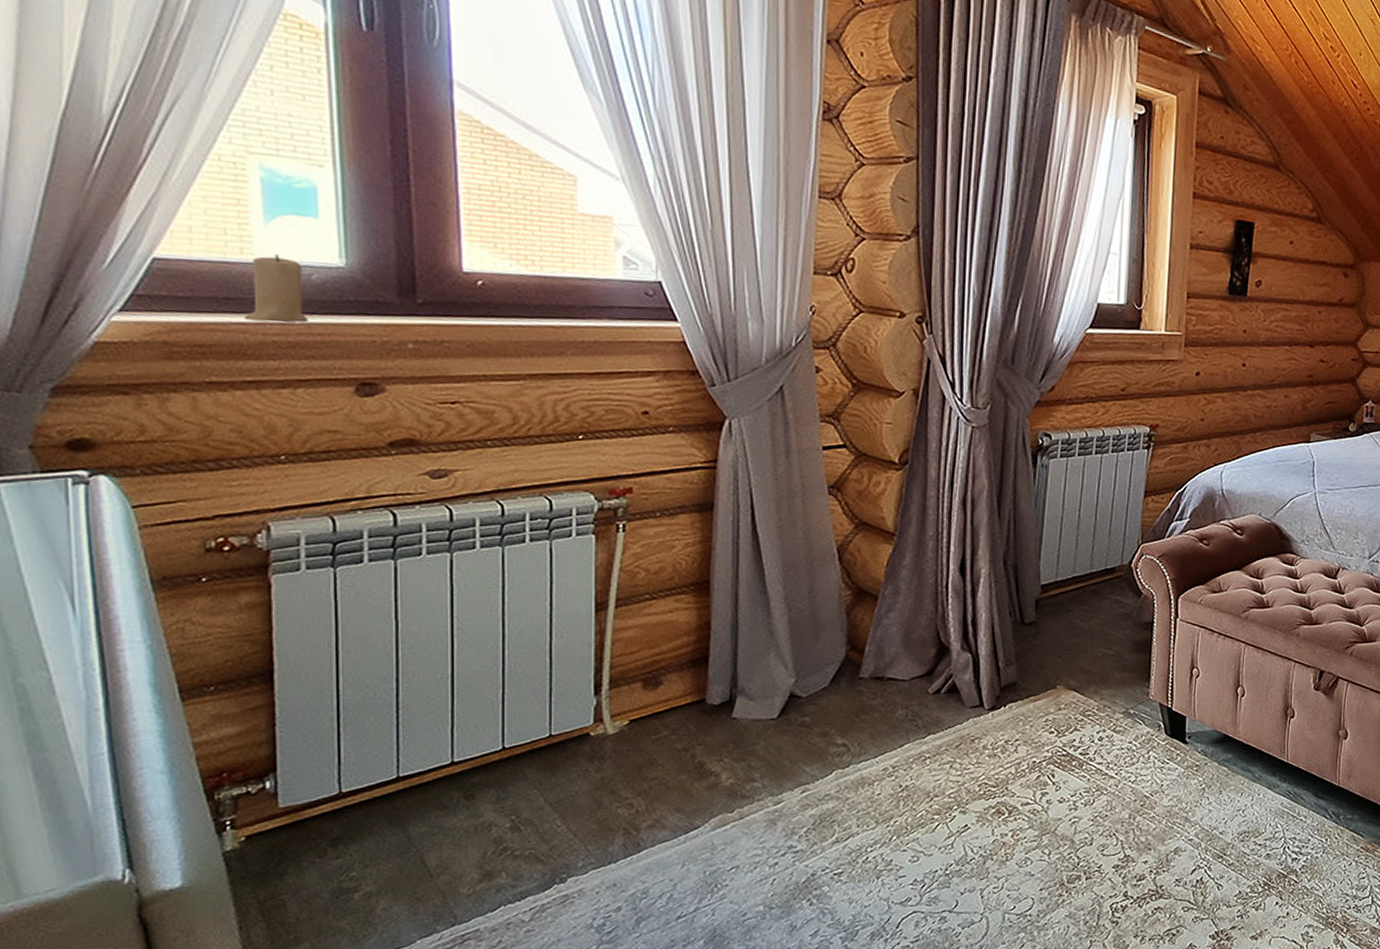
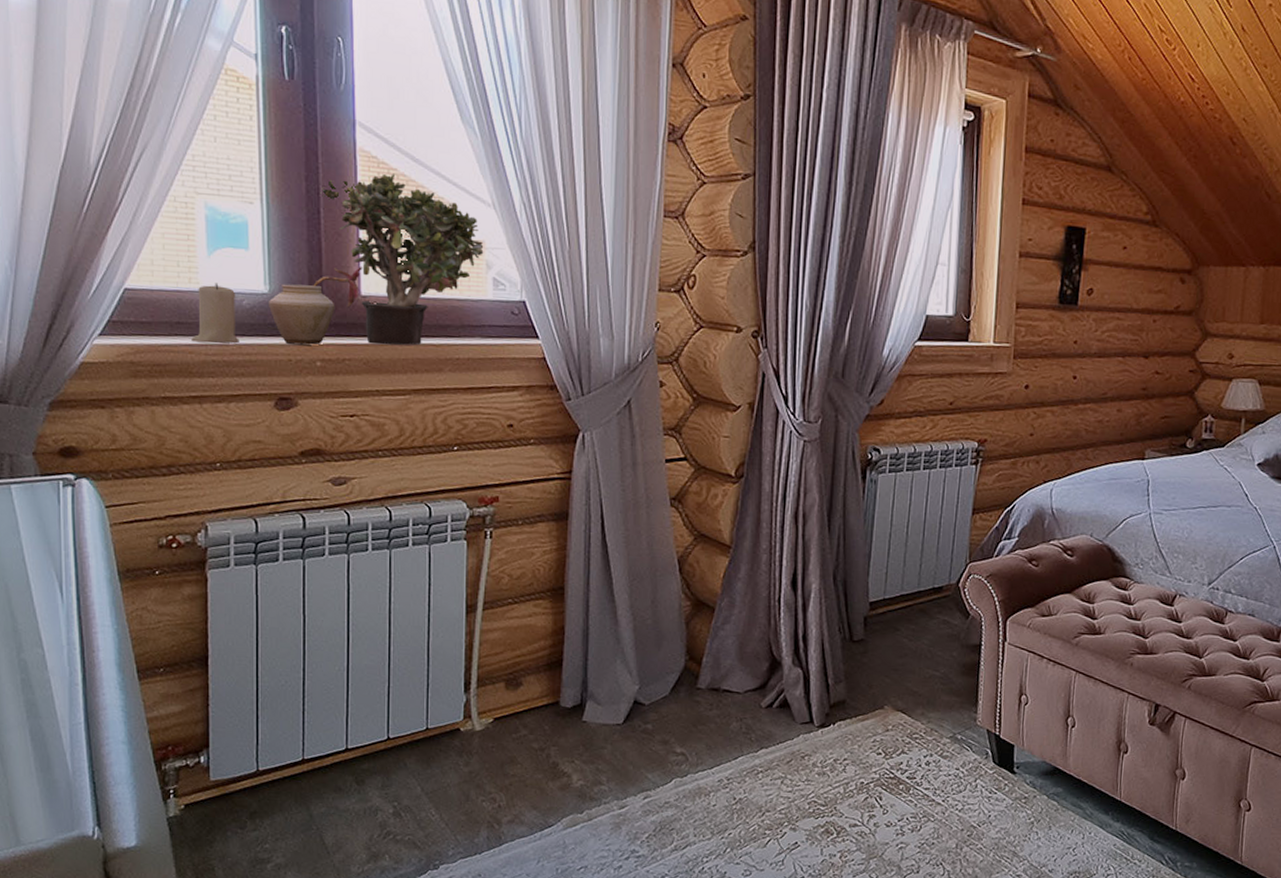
vase: none [346,241,464,326] -> present [269,267,362,346]
potted plant: none [409,140,612,327] -> present [320,174,484,346]

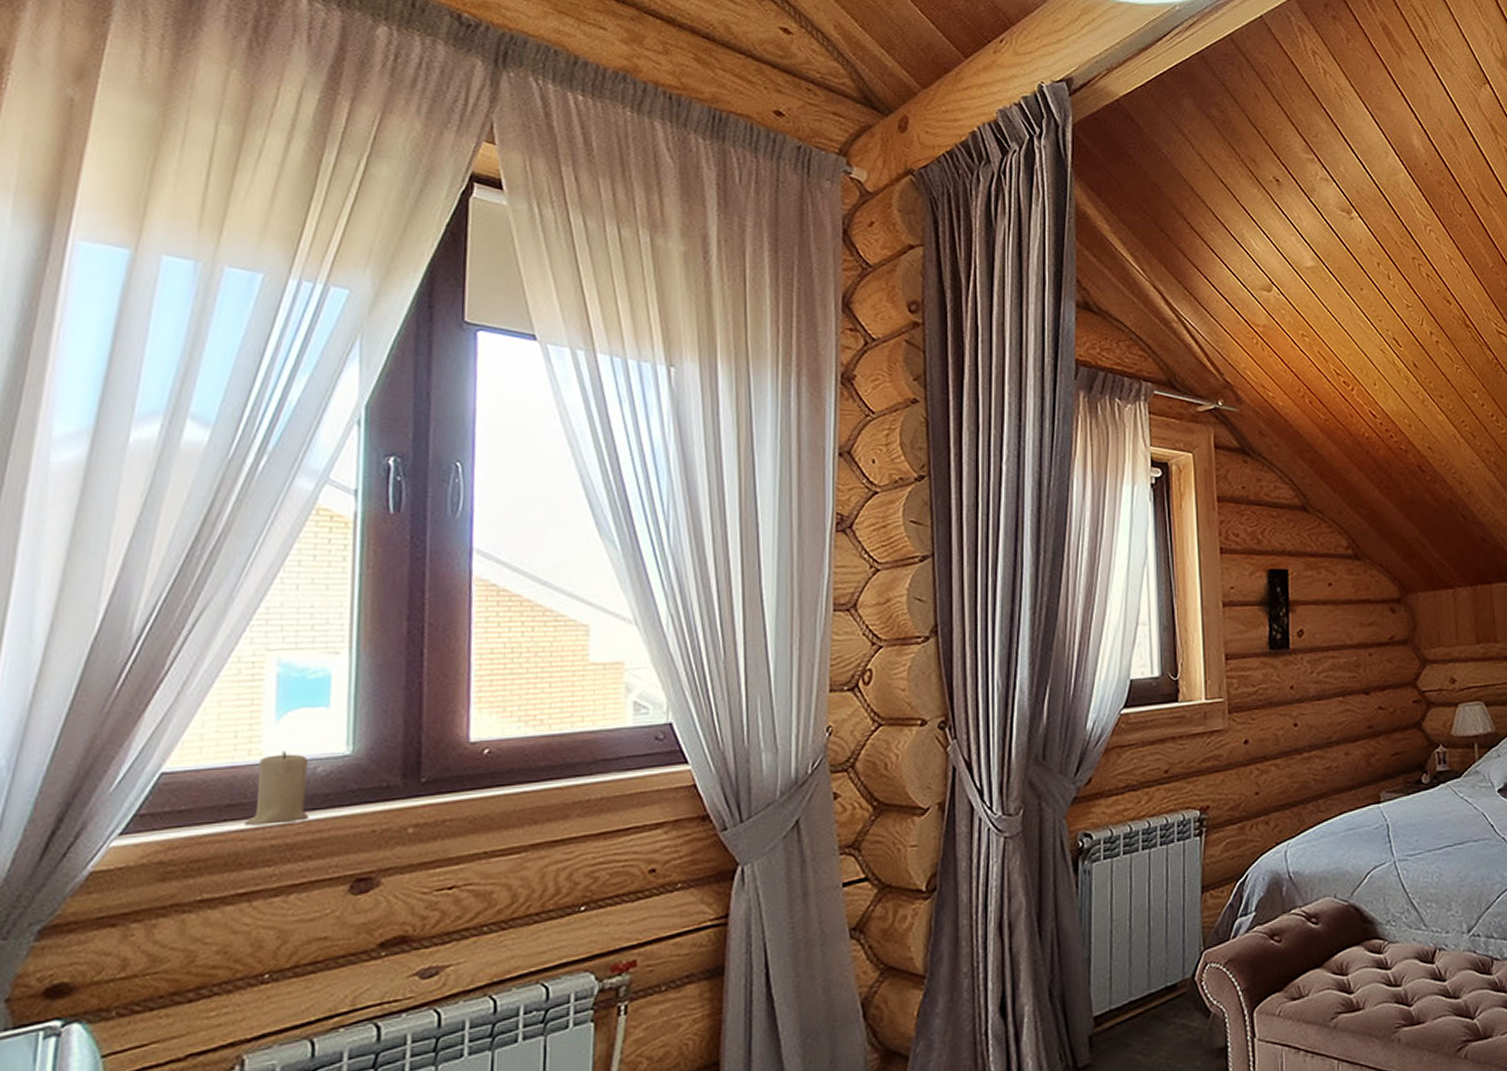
vase: present [269,267,362,346] -> none [351,709,473,813]
potted plant: present [320,174,484,346] -> none [425,601,623,798]

